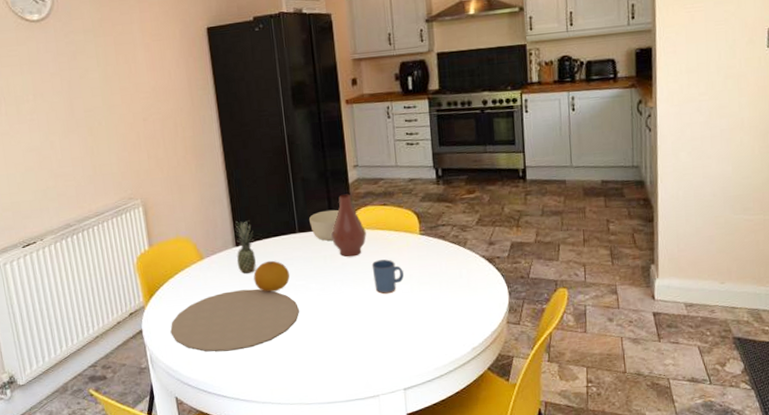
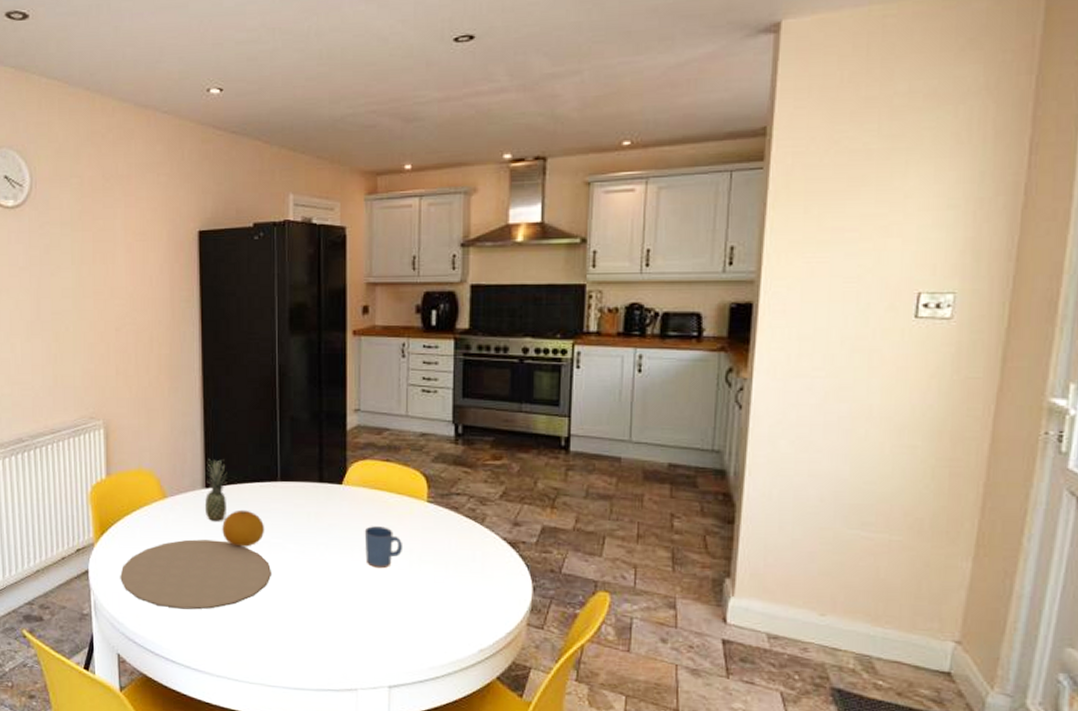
bowl: present [309,209,339,241] -> none [295,458,331,495]
vase: present [330,194,366,257] -> none [318,442,361,518]

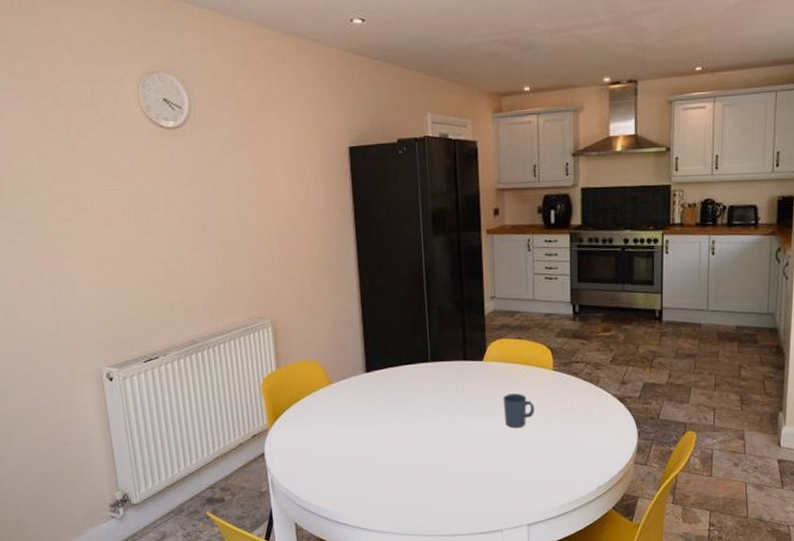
placemat: present [120,539,271,610] -> none [293,417,427,479]
fruit: present [204,459,227,521] -> none [366,347,385,401]
fruit: present [222,509,265,547] -> none [382,388,420,421]

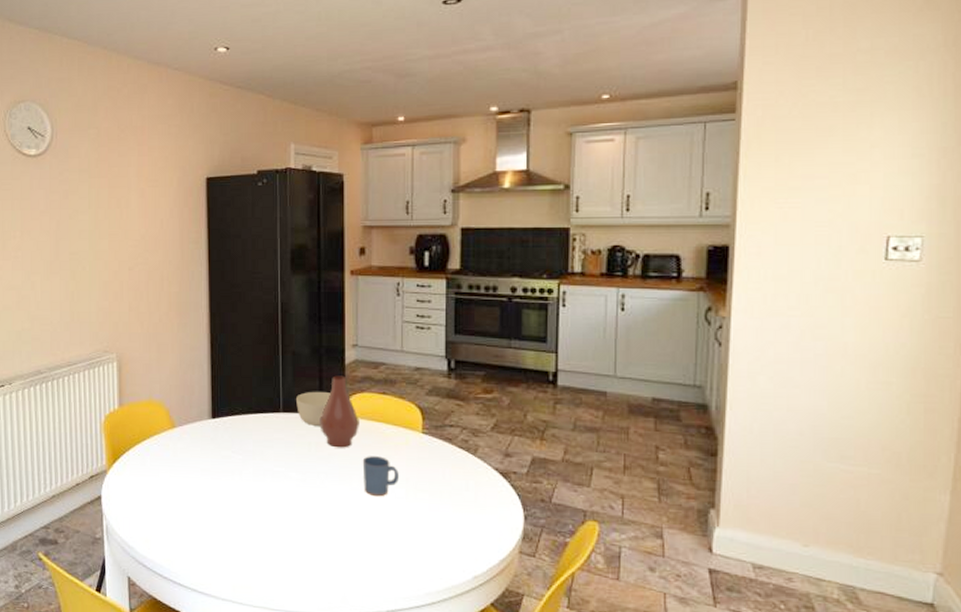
bowl: none [443,340,473,372] -> present [296,391,330,426]
vase: none [463,325,499,389] -> present [318,375,359,448]

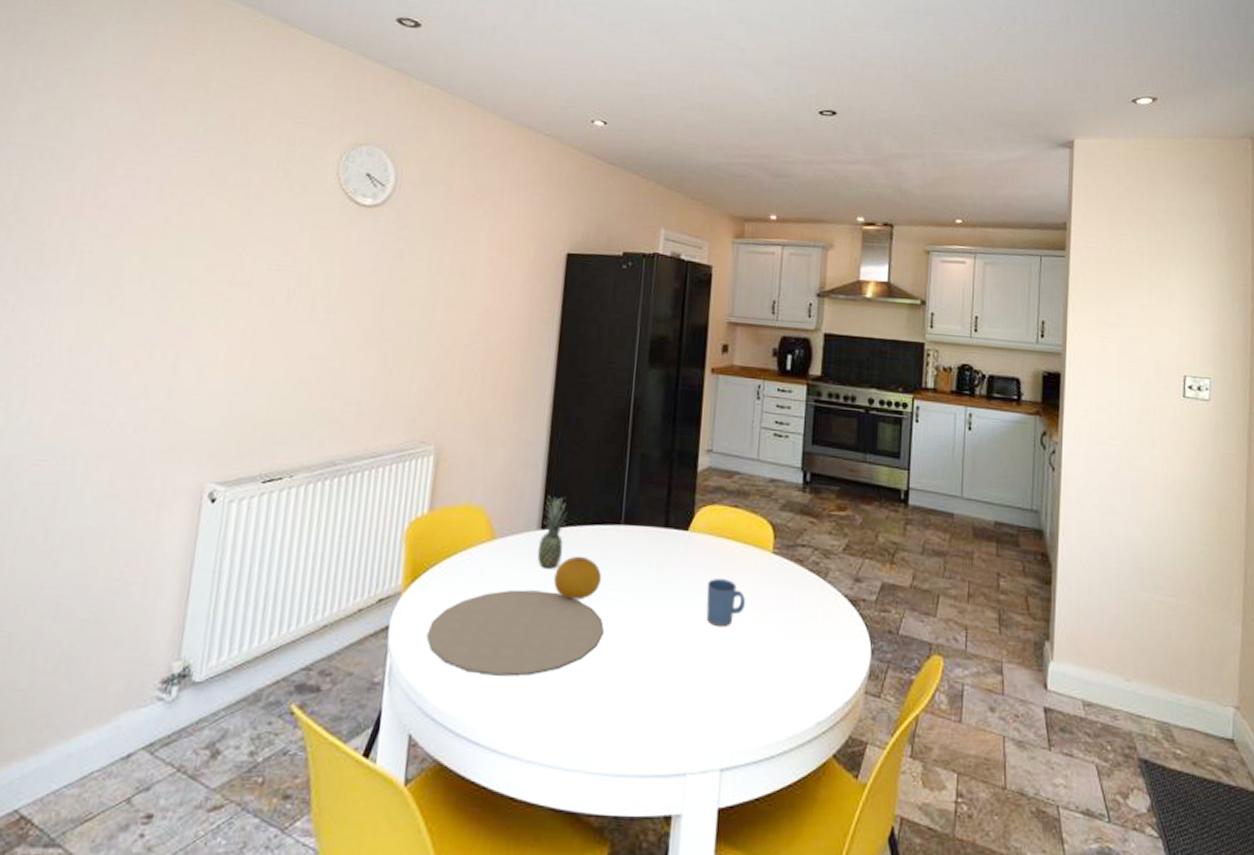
placemat: none [131,467,274,535] -> present [426,589,604,676]
fruit: none [211,391,233,450] -> present [537,496,568,569]
fruit: none [228,439,268,475] -> present [553,556,602,600]
bowl: present [296,391,330,426] -> none [640,501,679,542]
vase: present [318,375,359,448] -> none [662,484,708,569]

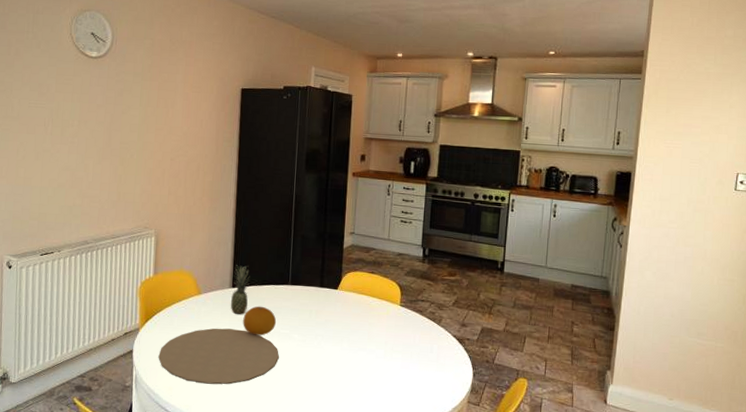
mug: present [706,578,745,626] -> none [351,323,380,355]

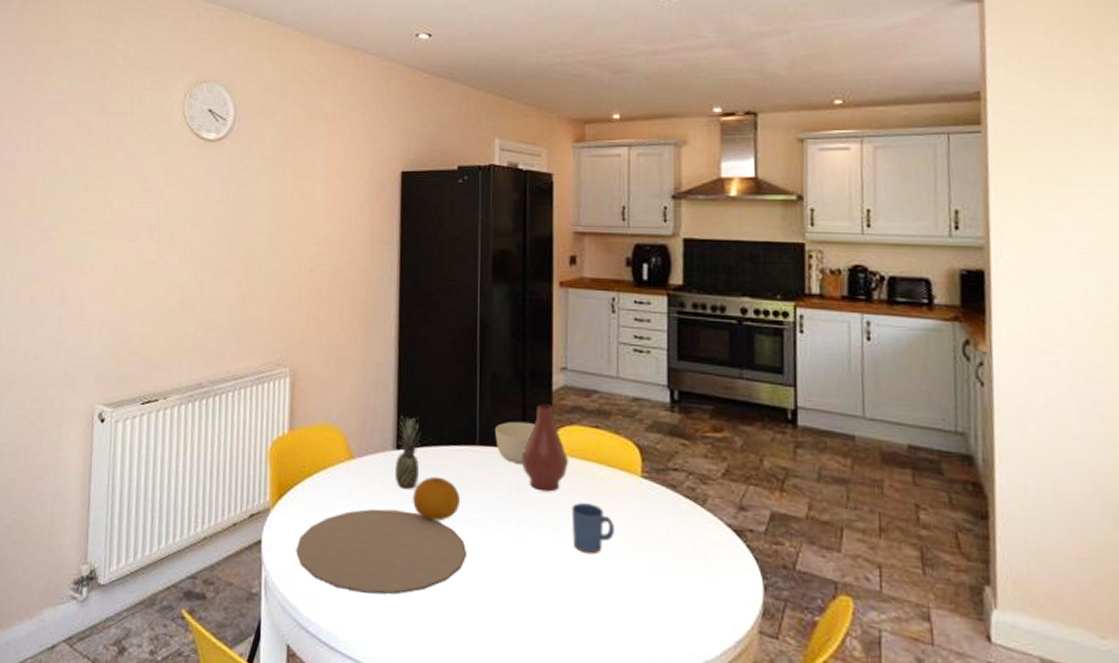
bowl: none [302,268,330,297] -> present [495,421,535,464]
vase: none [319,256,352,316] -> present [520,403,568,492]
mug: none [351,323,380,355] -> present [571,503,614,553]

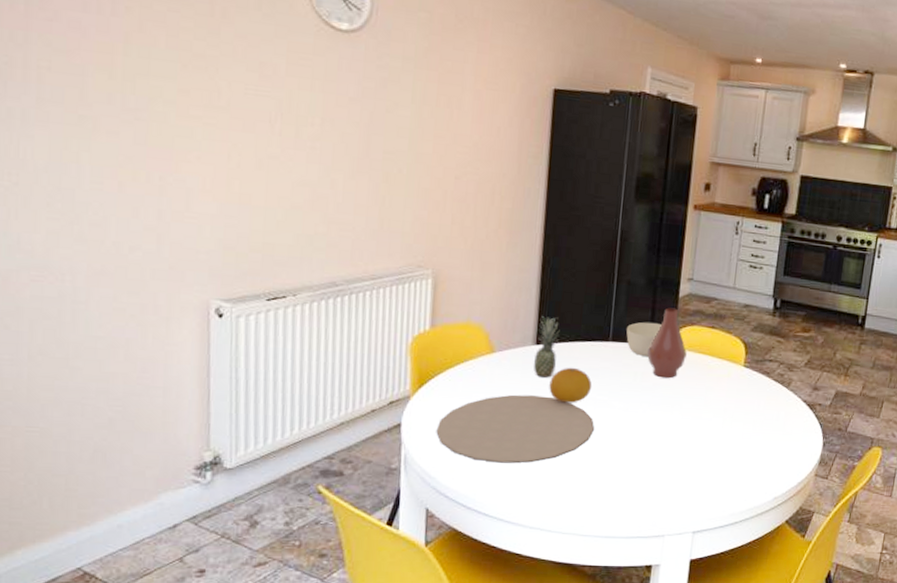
mug: present [571,503,614,553] -> none [684,387,718,425]

